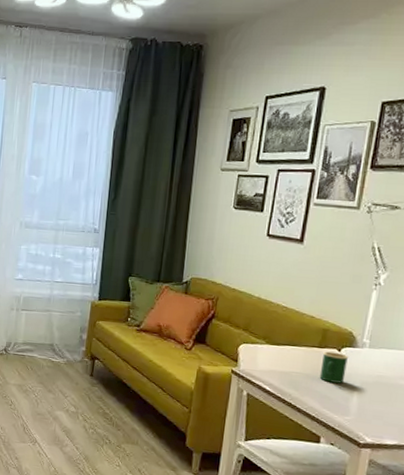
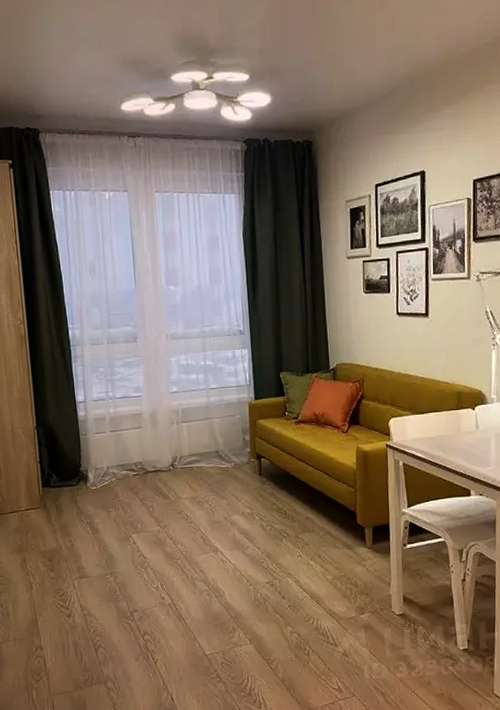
mug: present [319,351,349,384] -> none [460,411,482,440]

